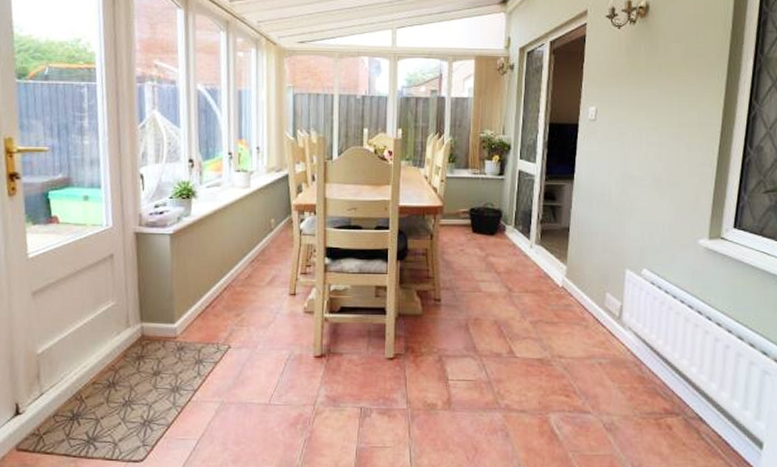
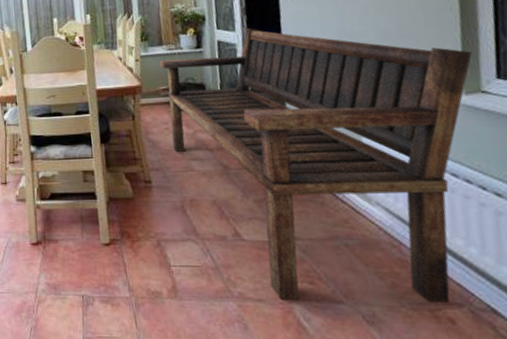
bench: none [463,161,720,413] -> present [159,28,473,304]

